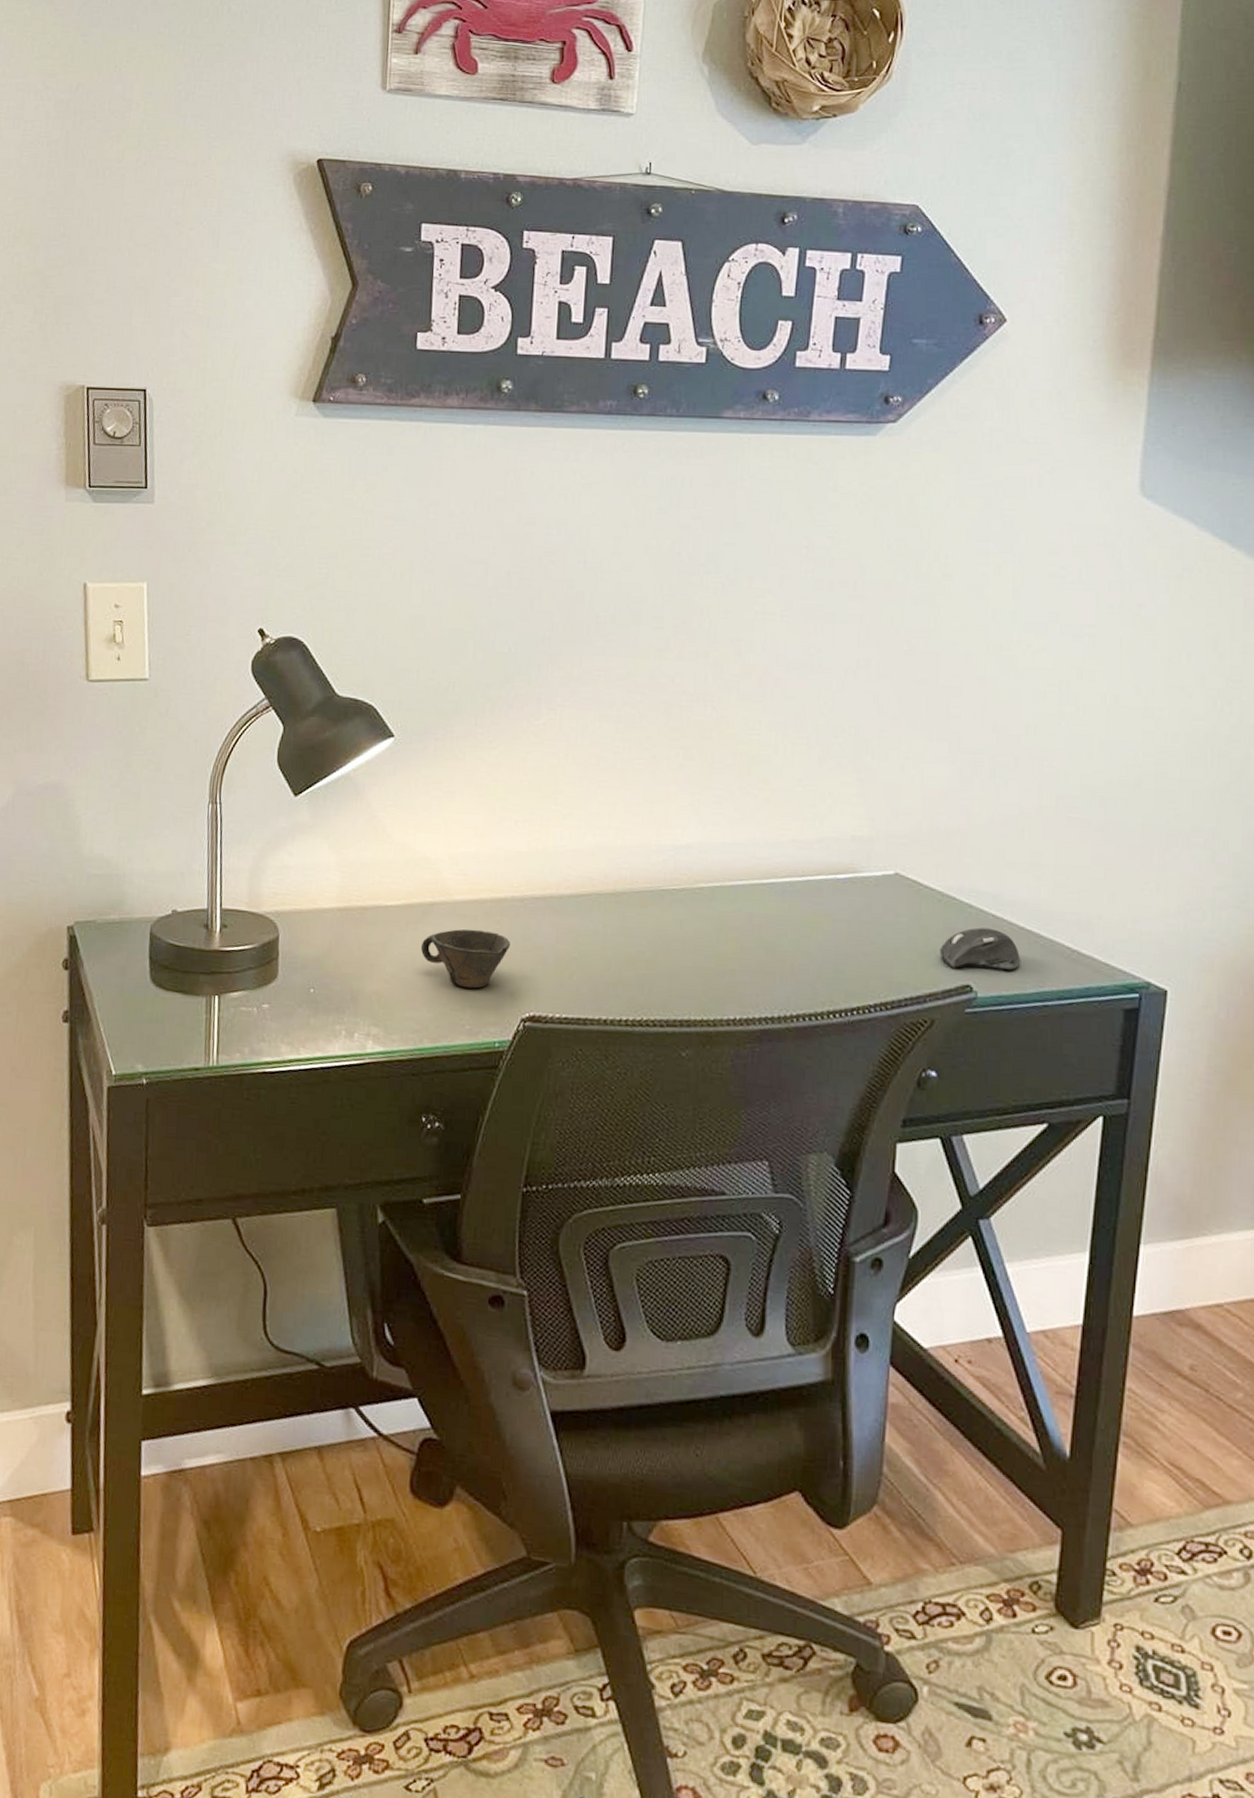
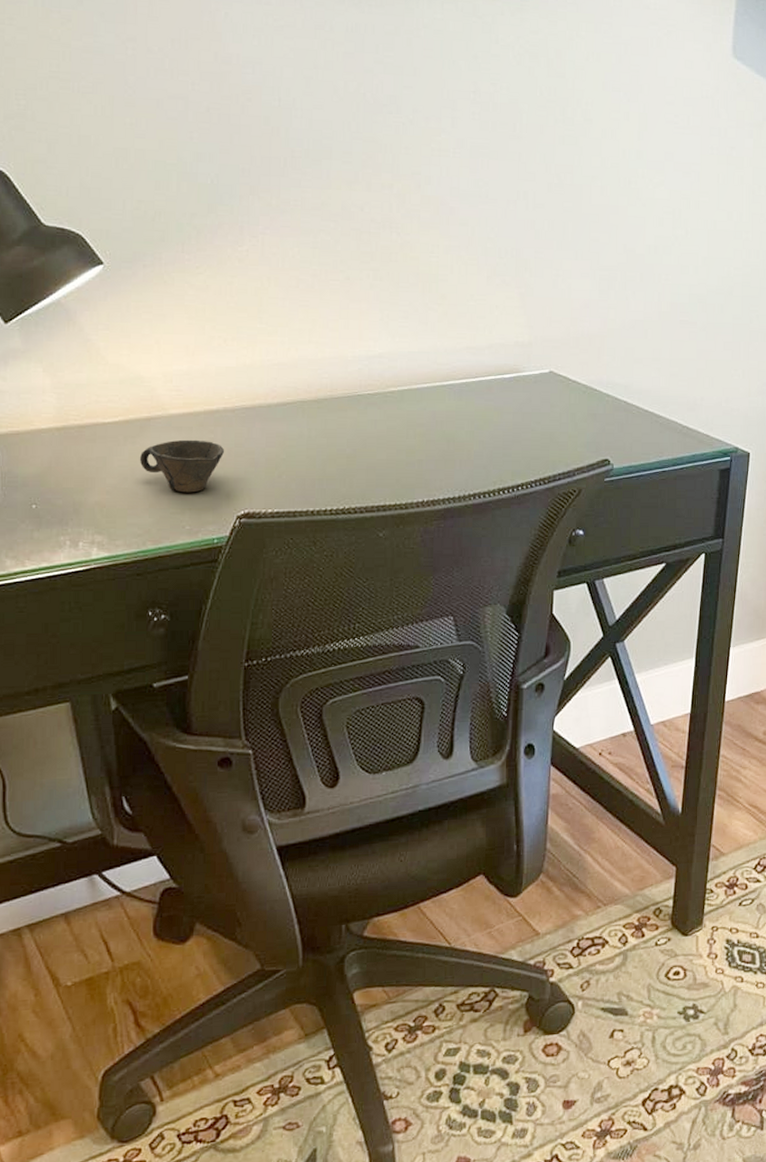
computer mouse: present [939,927,1021,971] -> none [584,412,646,446]

